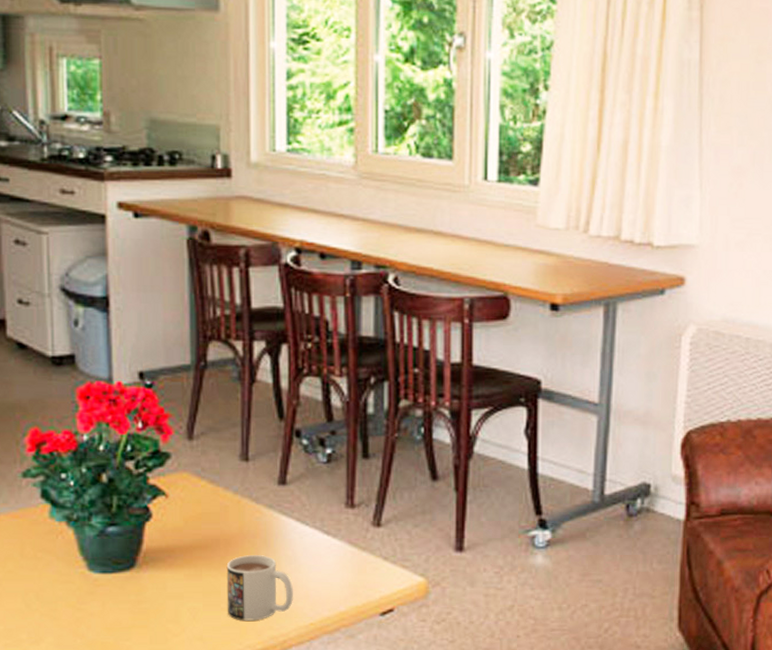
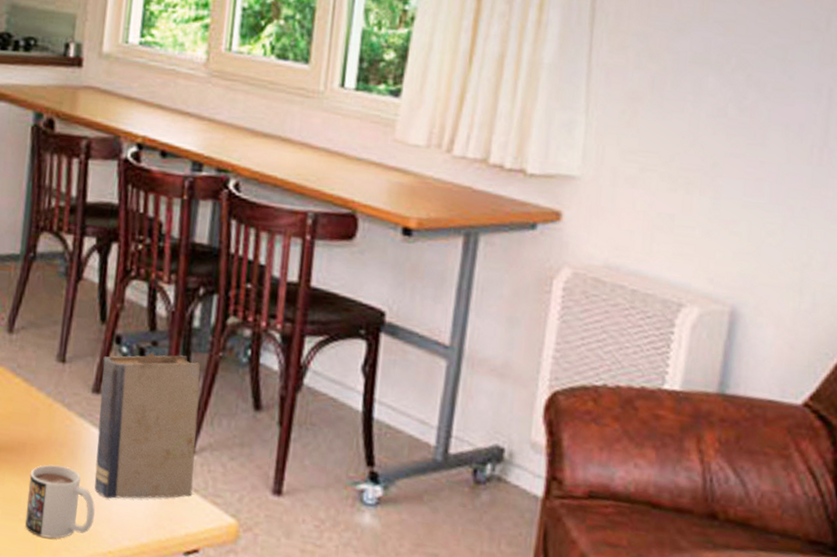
book: none [285,440,382,577] -> present [94,351,201,499]

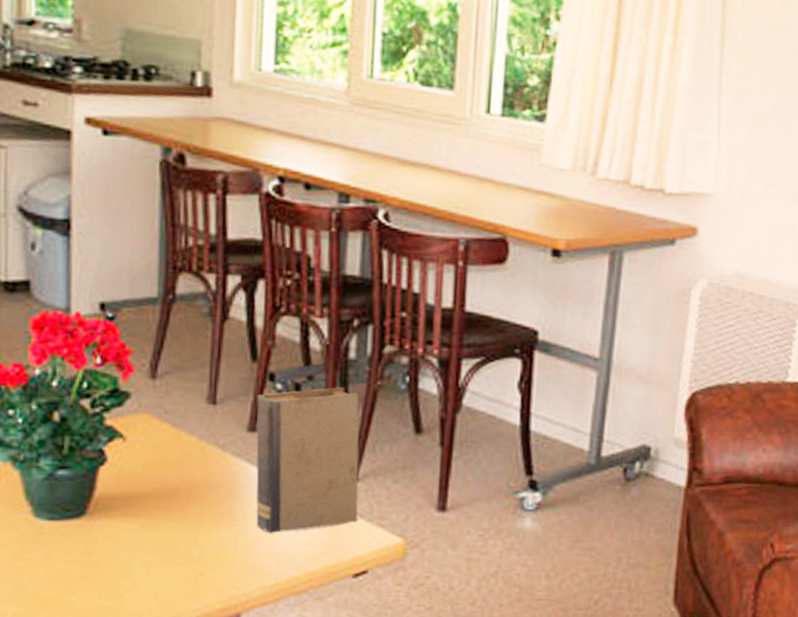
mug: present [25,464,95,539] -> none [185,506,259,578]

